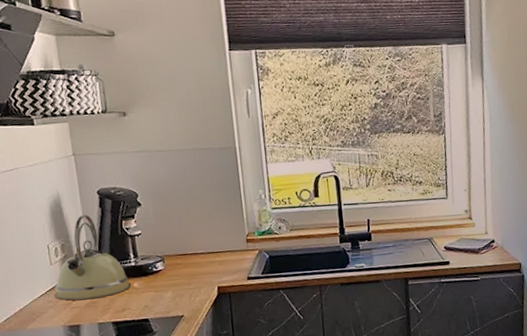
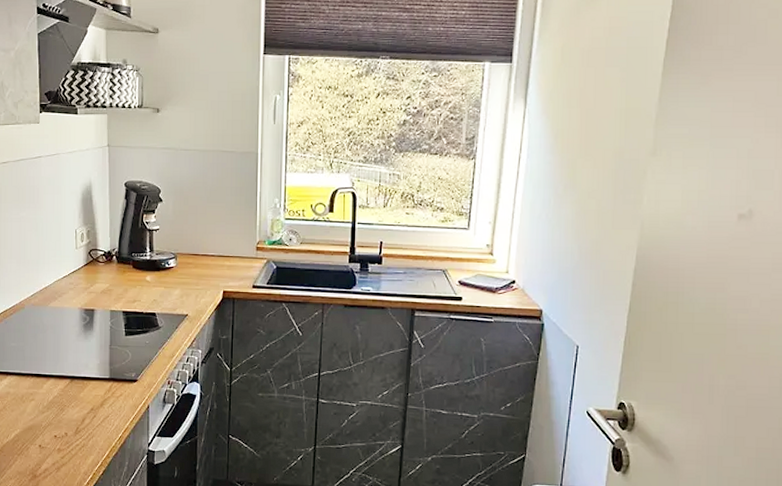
kettle: present [54,215,131,301] -> none [76,205,144,287]

